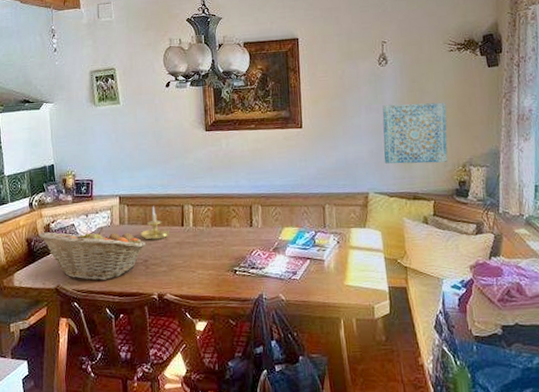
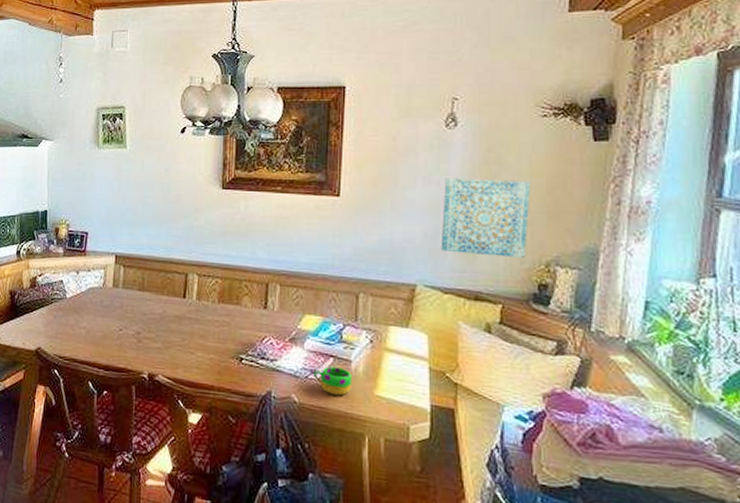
fruit basket: present [38,227,146,281] -> none [23,285,140,349]
candle holder: present [140,205,171,240] -> none [135,269,171,310]
mug: none [295,266,327,290] -> present [313,366,353,396]

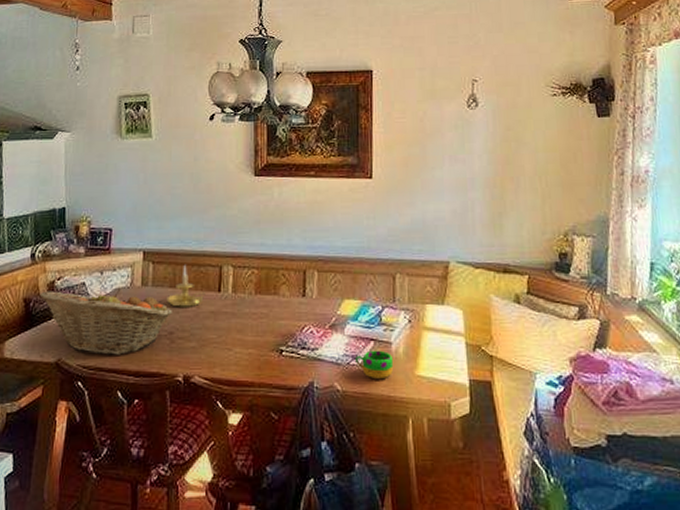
fruit basket: none [23,285,140,349] -> present [39,289,172,355]
candle holder: none [135,269,171,310] -> present [167,264,205,307]
wall art: present [441,178,531,258] -> none [469,155,547,229]

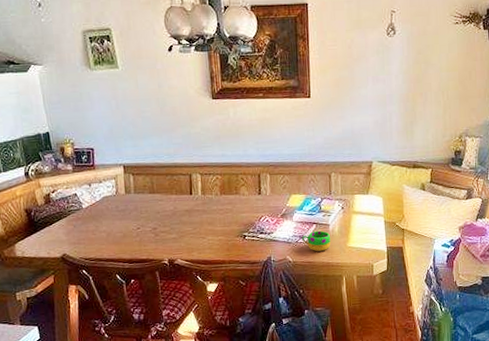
fruit basket: present [39,289,172,355] -> none [38,197,154,249]
candle holder: present [167,264,205,307] -> none [148,174,180,209]

